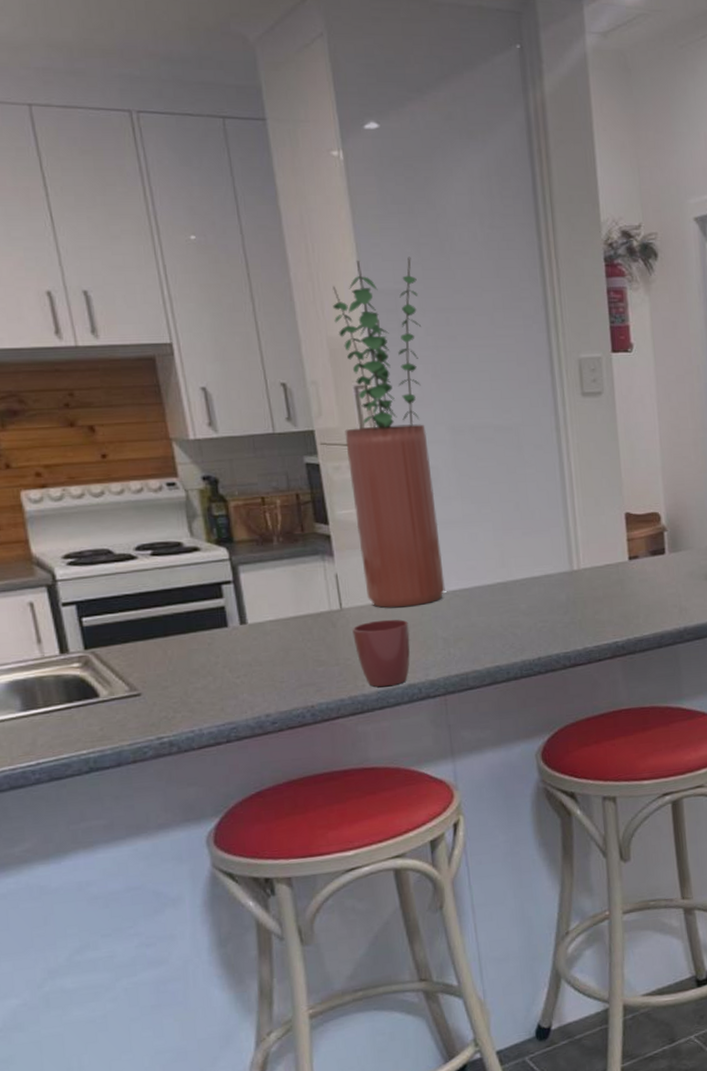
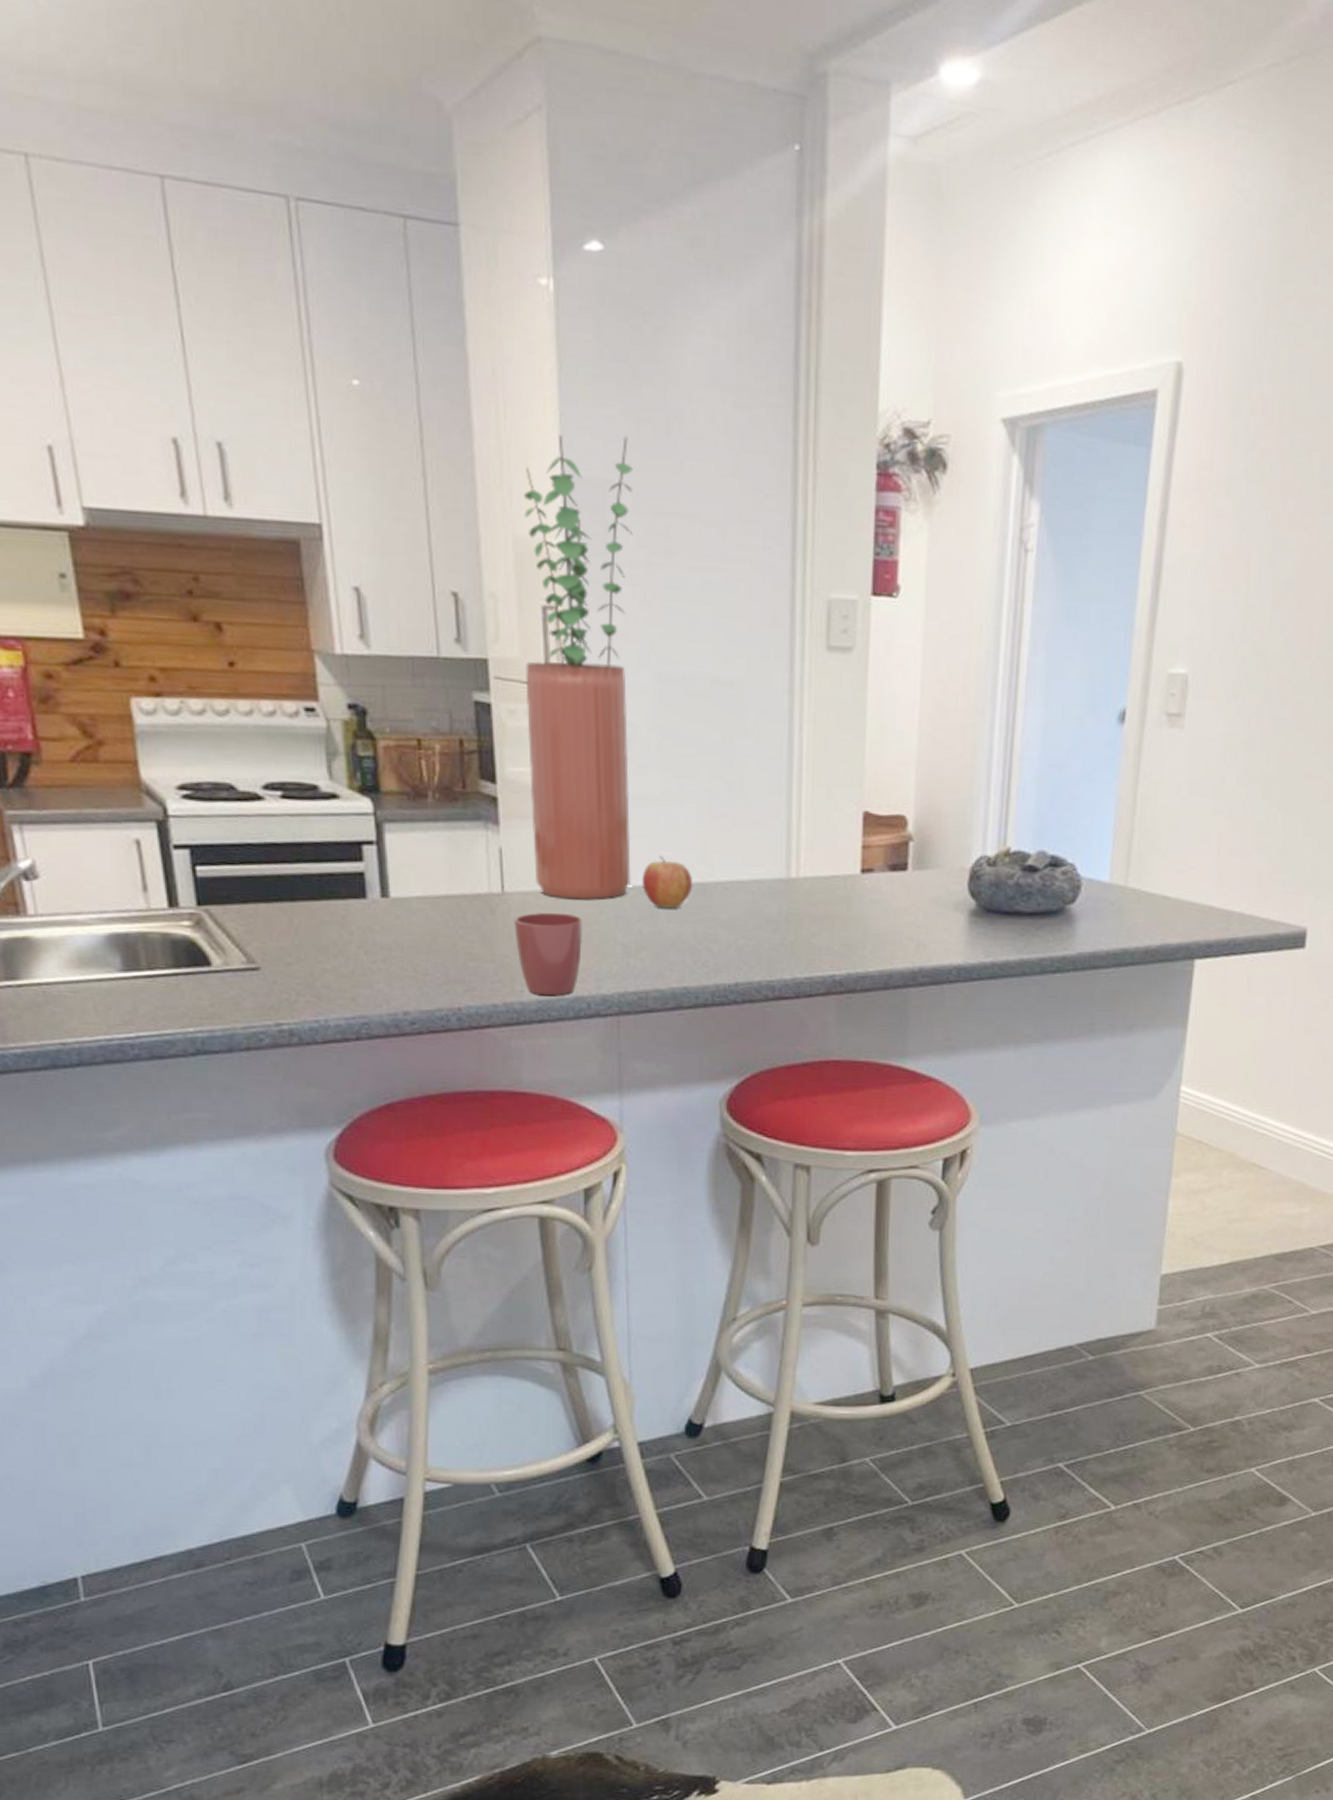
fruit: none [453,565,496,606] -> present [641,855,693,909]

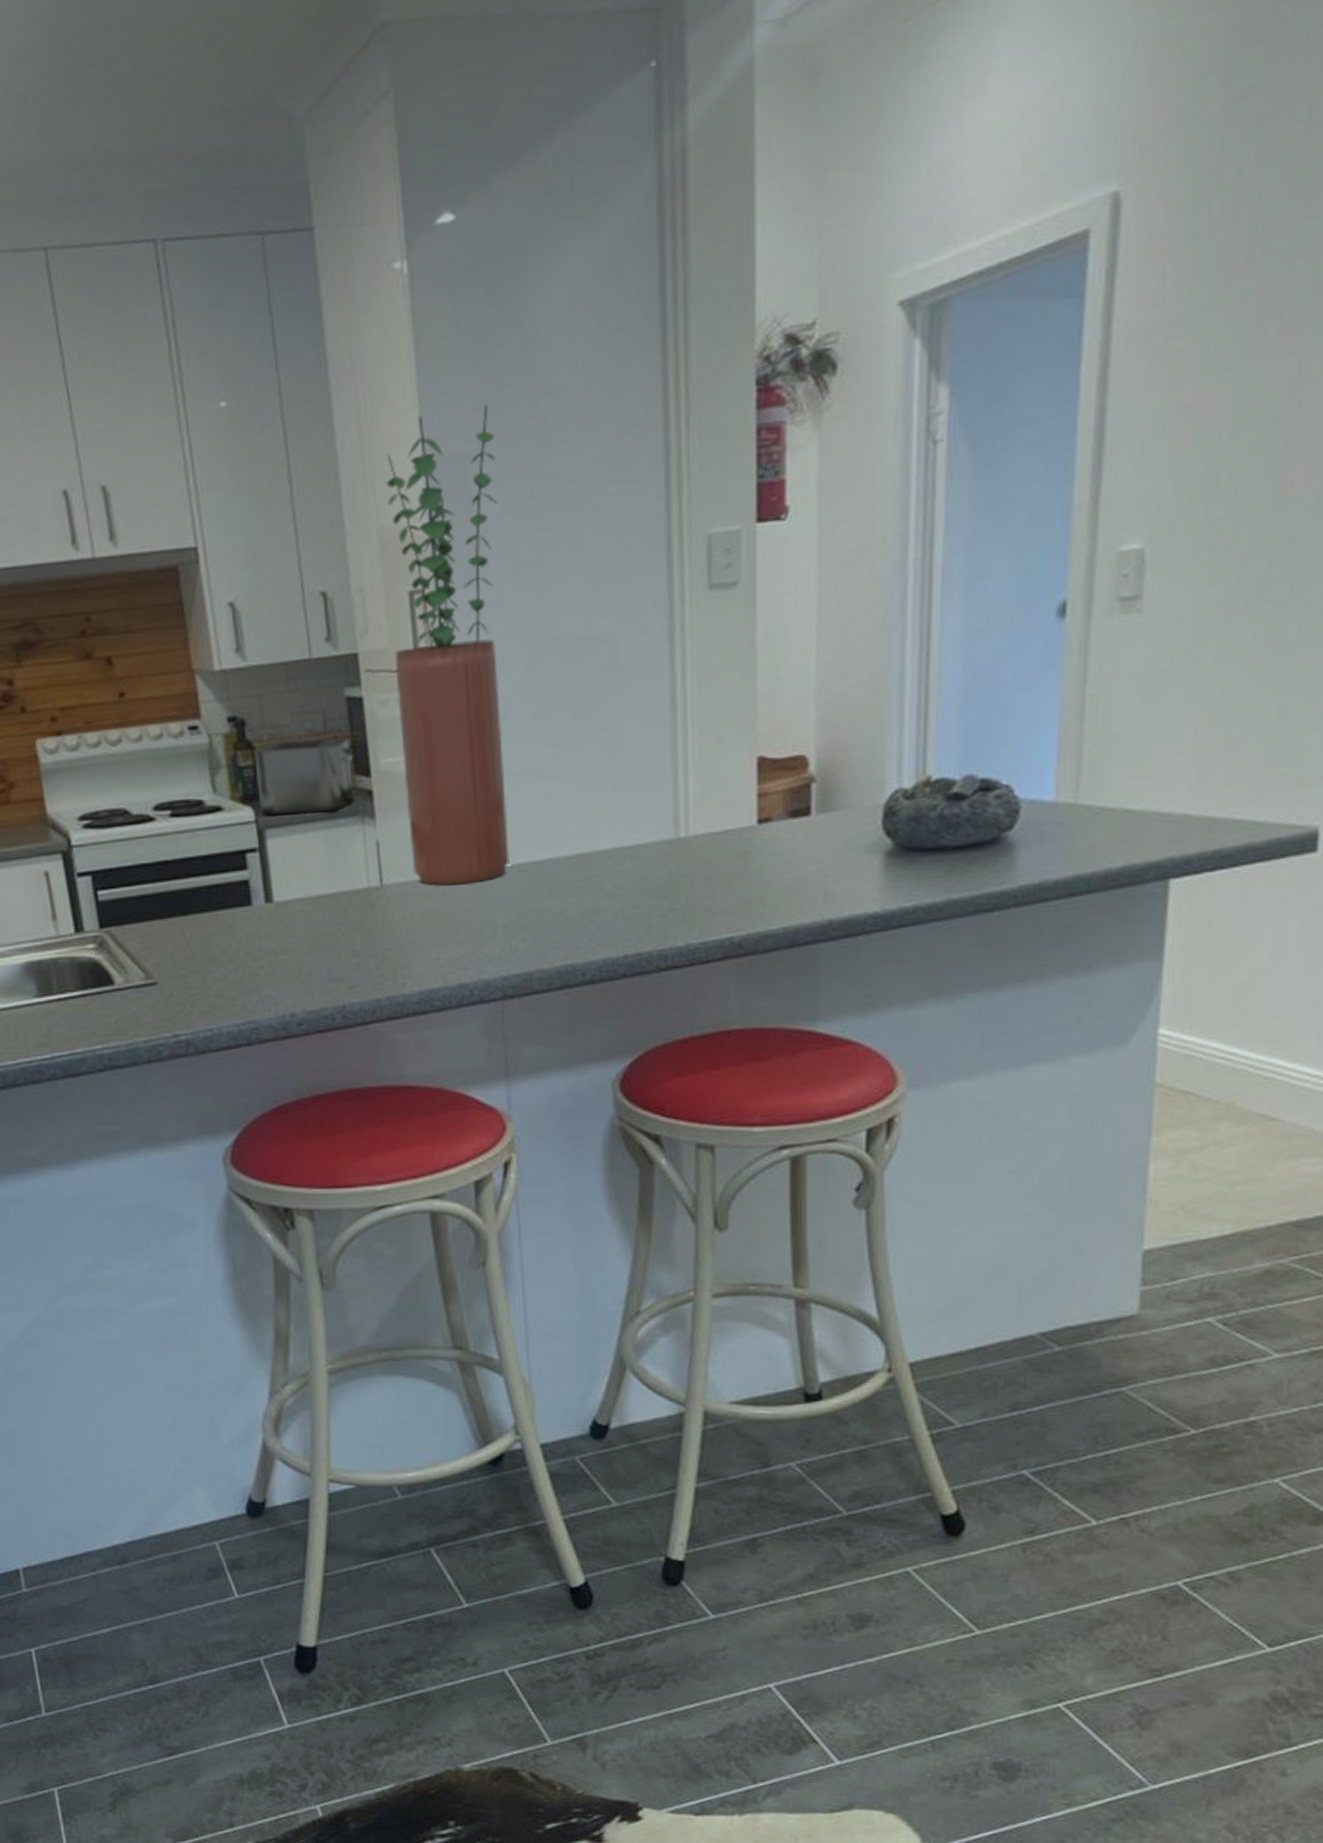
toaster: none [375,735,479,815] -> present [254,736,353,816]
cup: present [514,912,582,996] -> none [394,900,463,987]
fruit: present [641,855,693,909] -> none [520,829,575,885]

